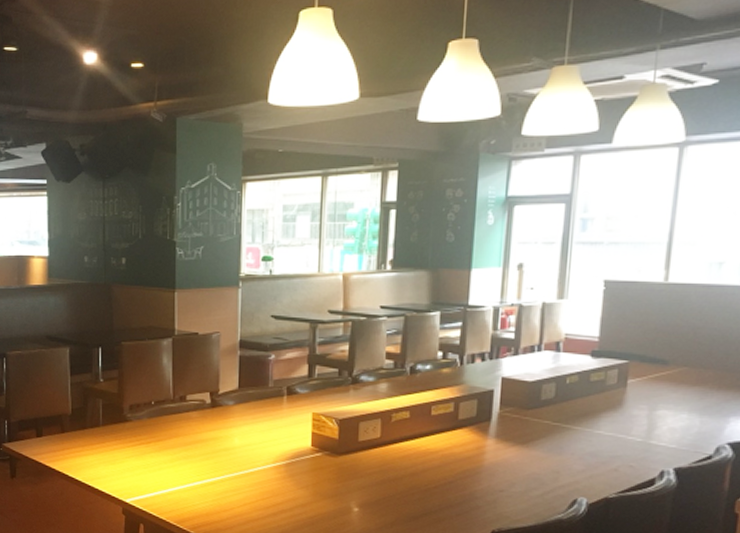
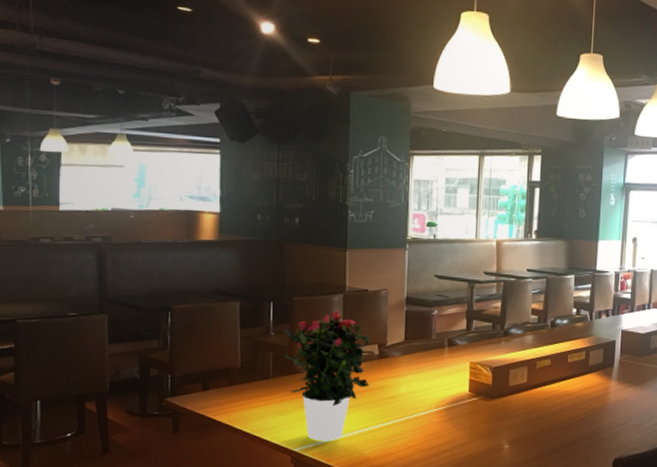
potted flower: none [112,356,202,494] -> present [283,310,370,442]

